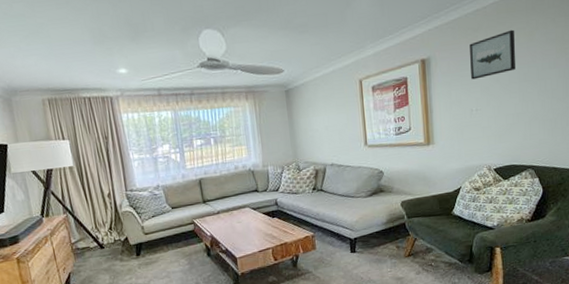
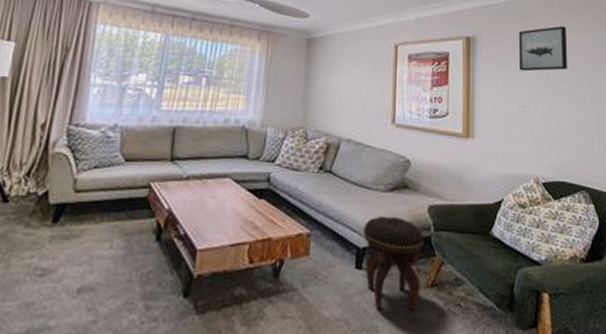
footstool: none [353,213,401,275] -> present [363,216,424,310]

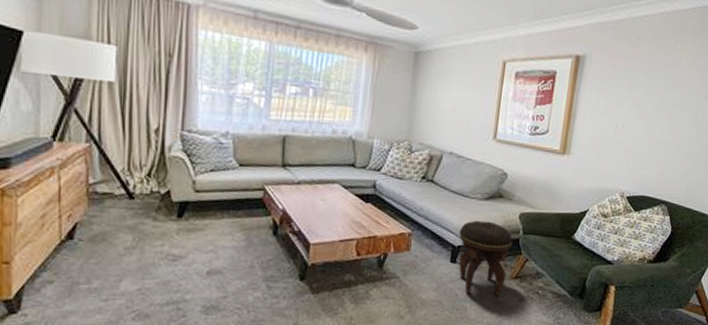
wall art: present [519,25,567,71] -> none [624,47,678,93]

